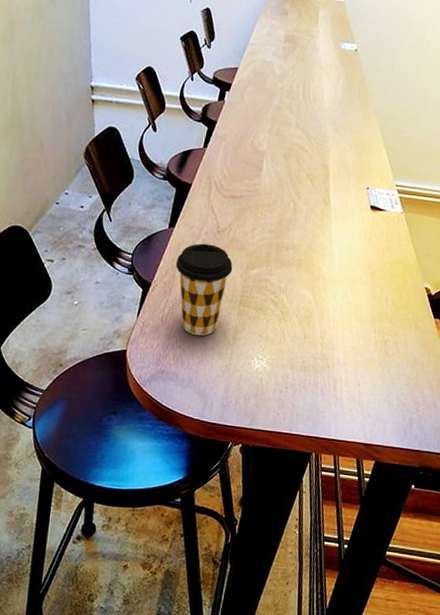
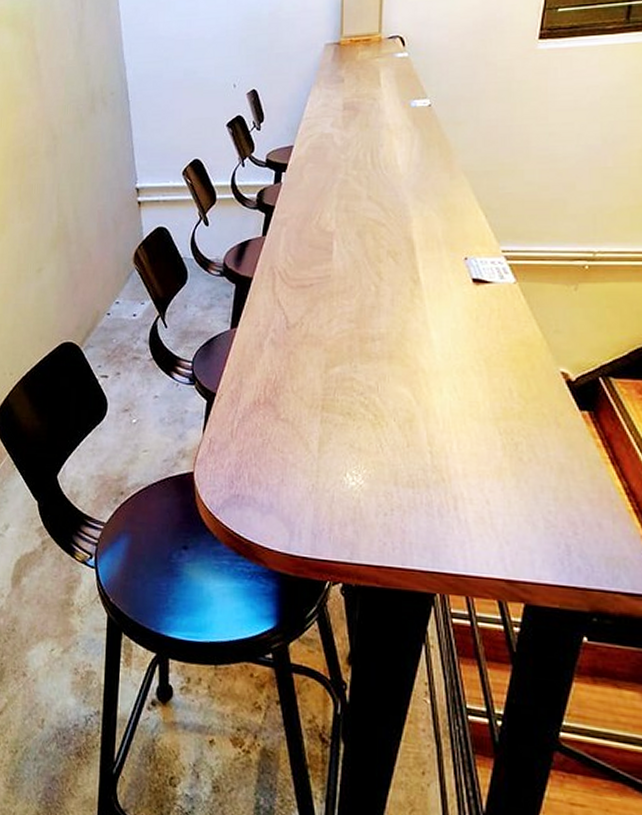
coffee cup: present [175,243,233,336] -> none [242,343,310,451]

